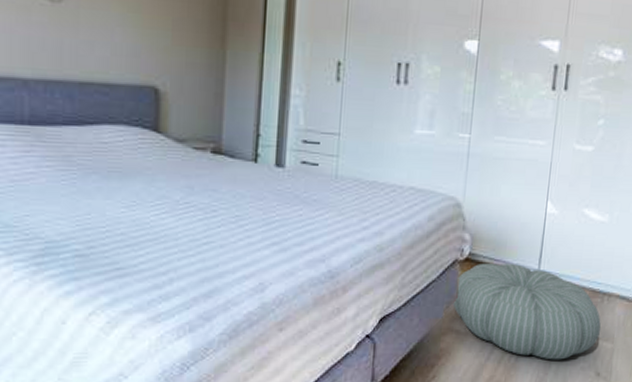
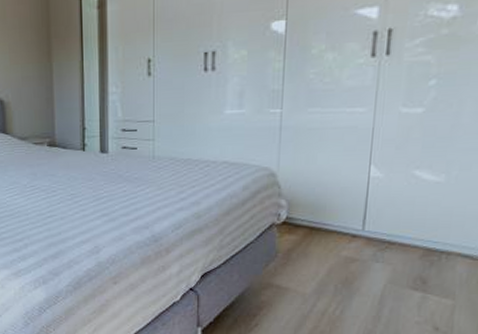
pouf: present [451,262,601,360] -> none [270,225,439,314]

